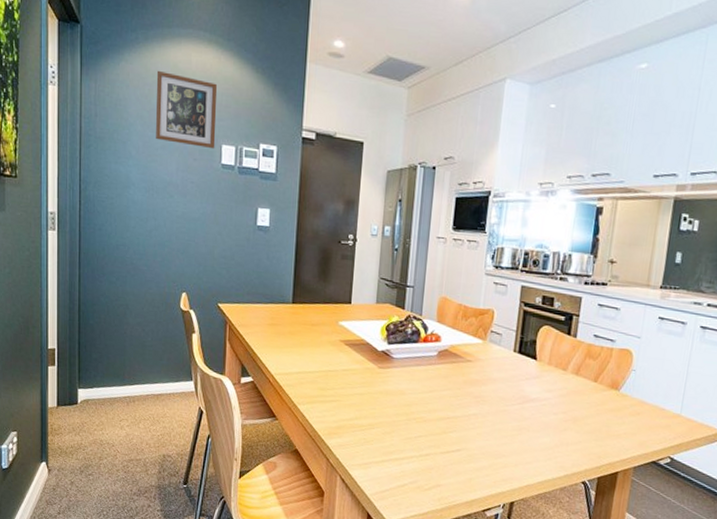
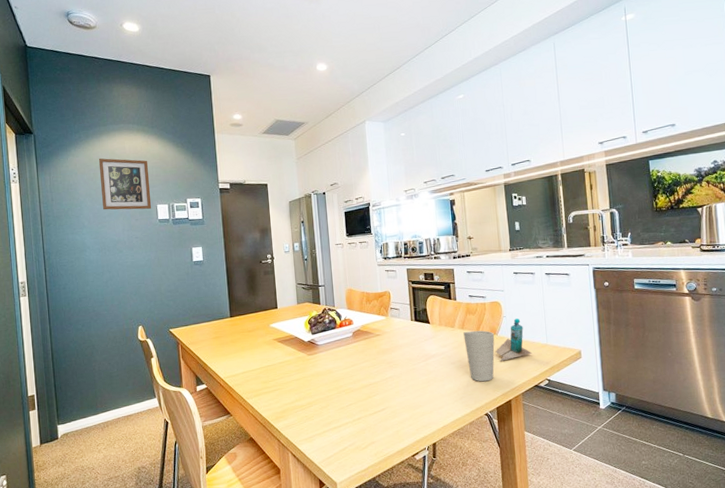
cup: none [573,378,616,444] -> present [463,330,495,382]
bottle: none [611,375,658,425] -> present [495,318,532,362]

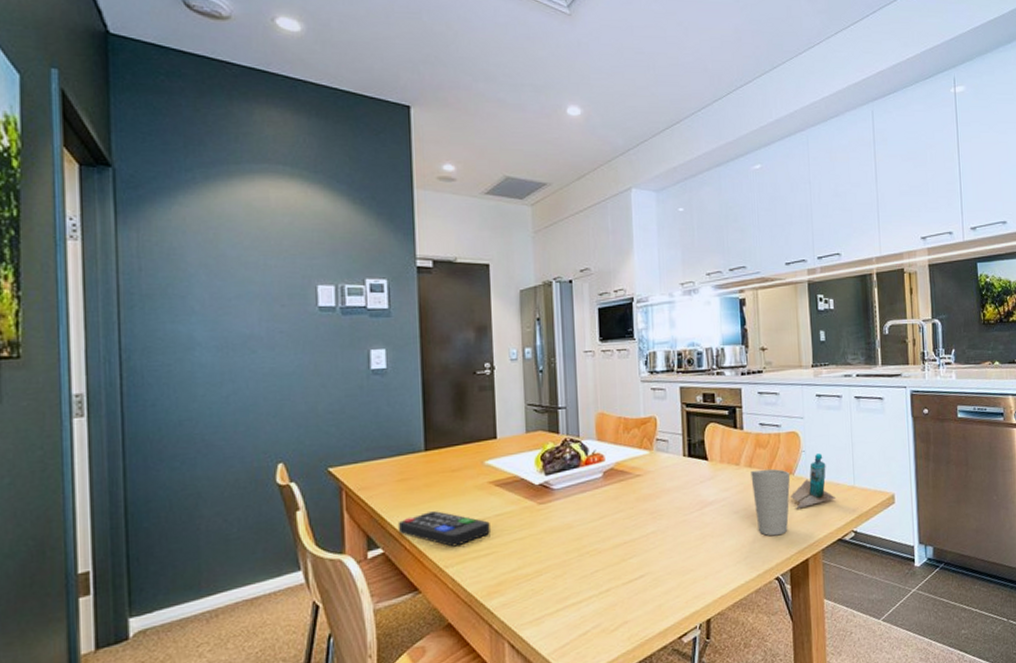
picture frame: present [98,158,152,210] -> none [223,211,309,292]
remote control: none [215,359,276,385] -> present [398,511,490,547]

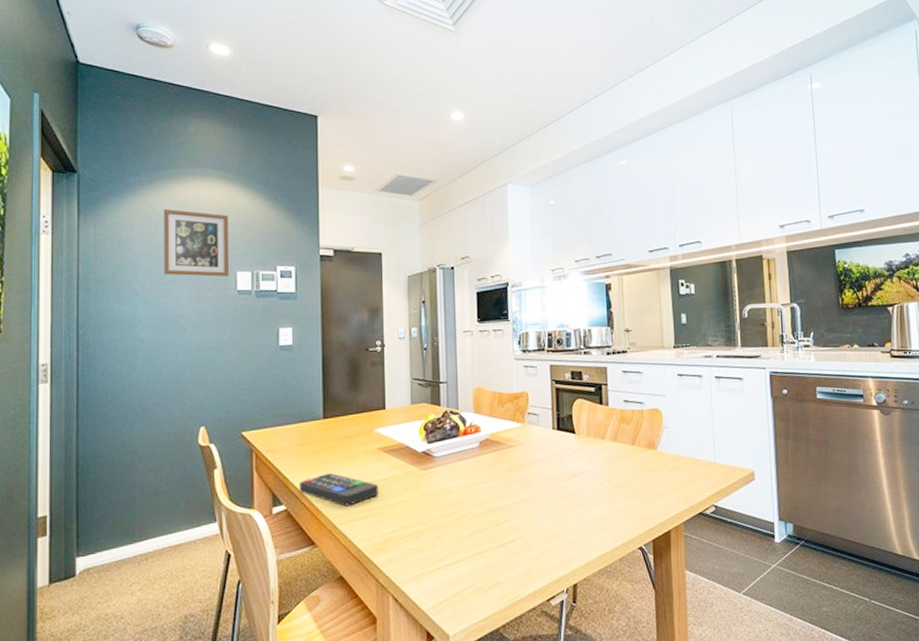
picture frame: none [223,211,309,292] -> present [163,208,230,277]
cup: present [751,468,791,536] -> none [615,443,653,508]
bottle: present [790,453,835,509] -> none [653,430,696,483]

